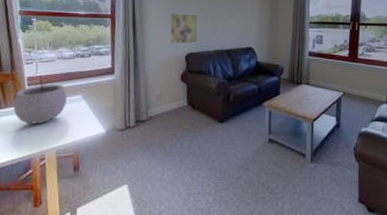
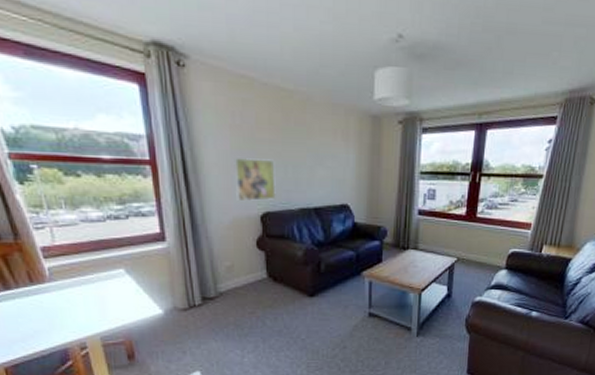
plant pot: present [13,76,67,124] -> none [27,245,104,307]

